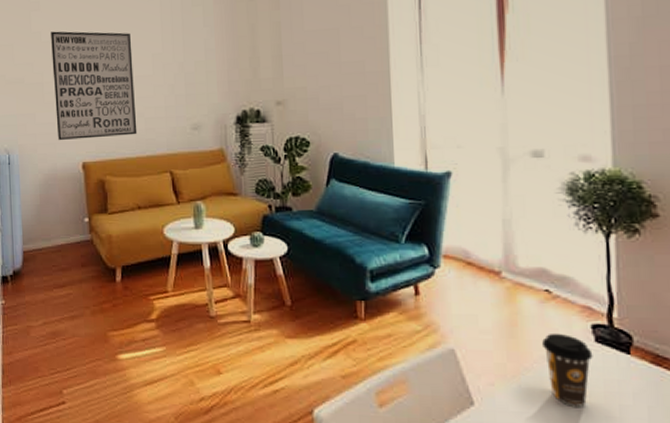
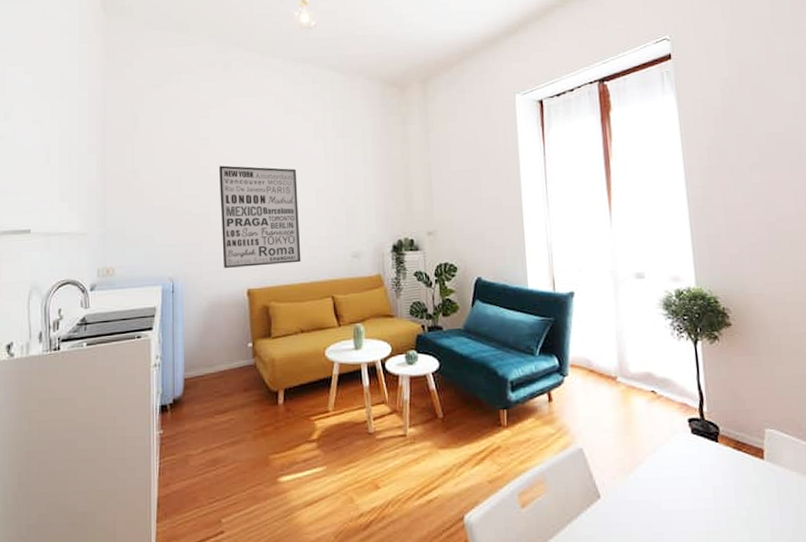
coffee cup: present [542,333,593,407] -> none [652,428,691,492]

